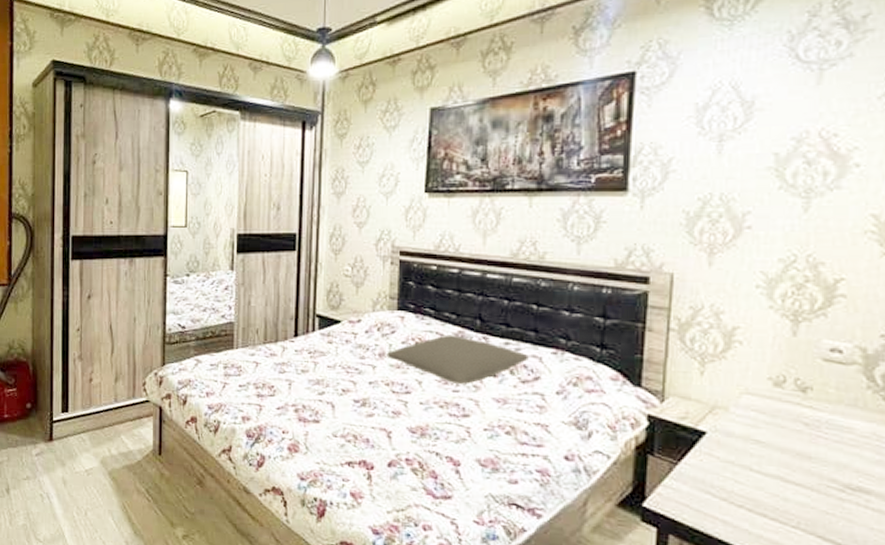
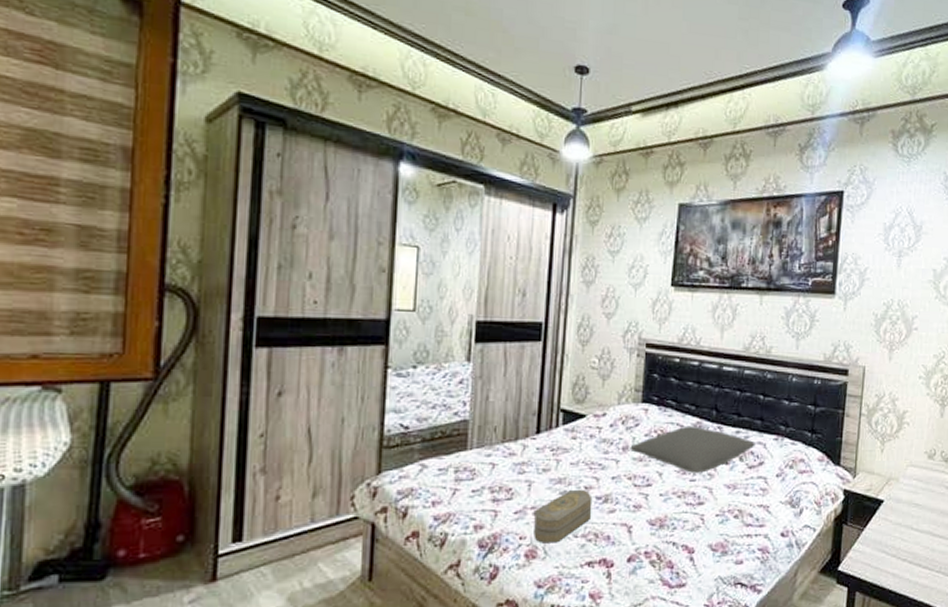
decorative box: none [295,392,350,440] -> present [534,490,593,543]

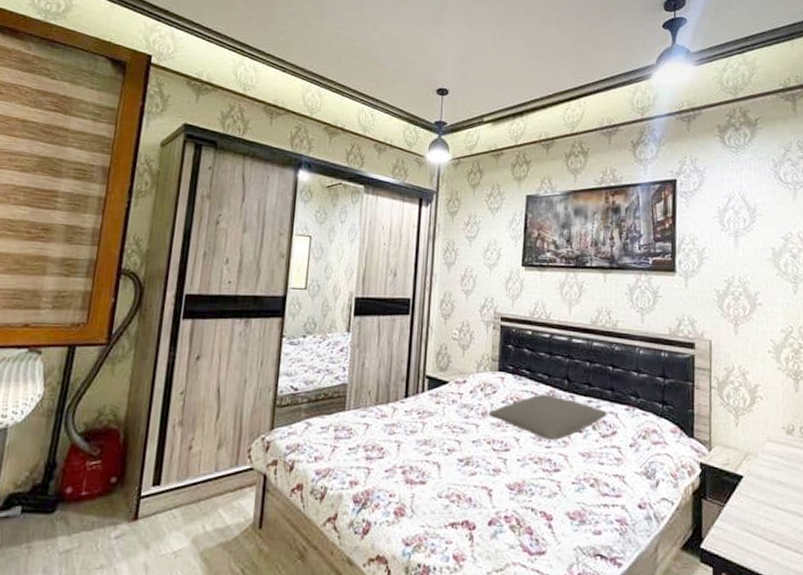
decorative box: present [534,490,593,543] -> none [402,452,455,502]

